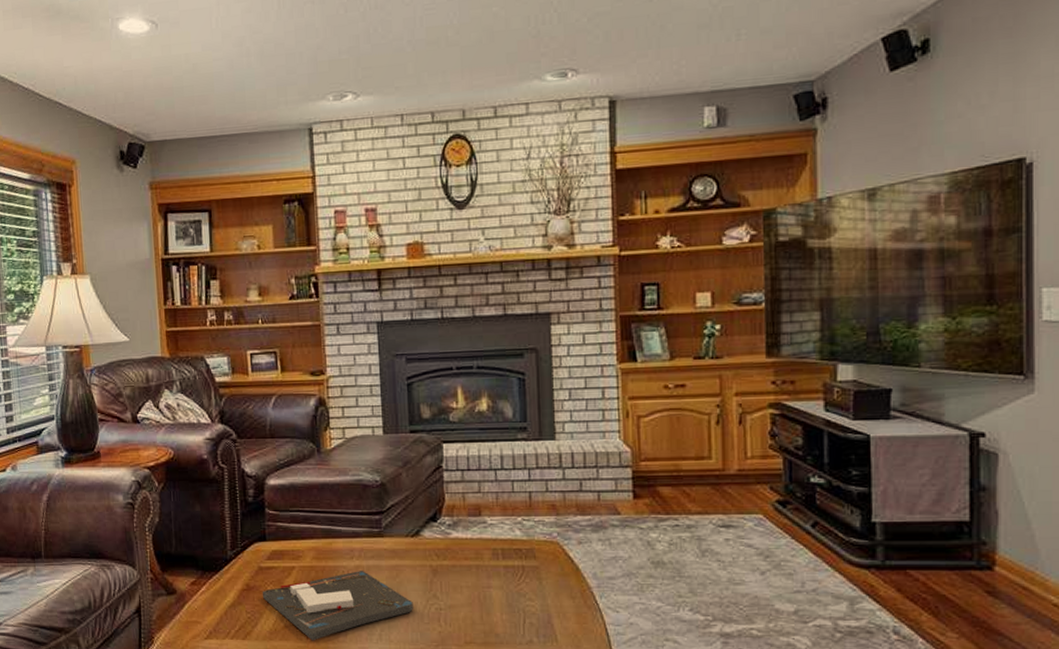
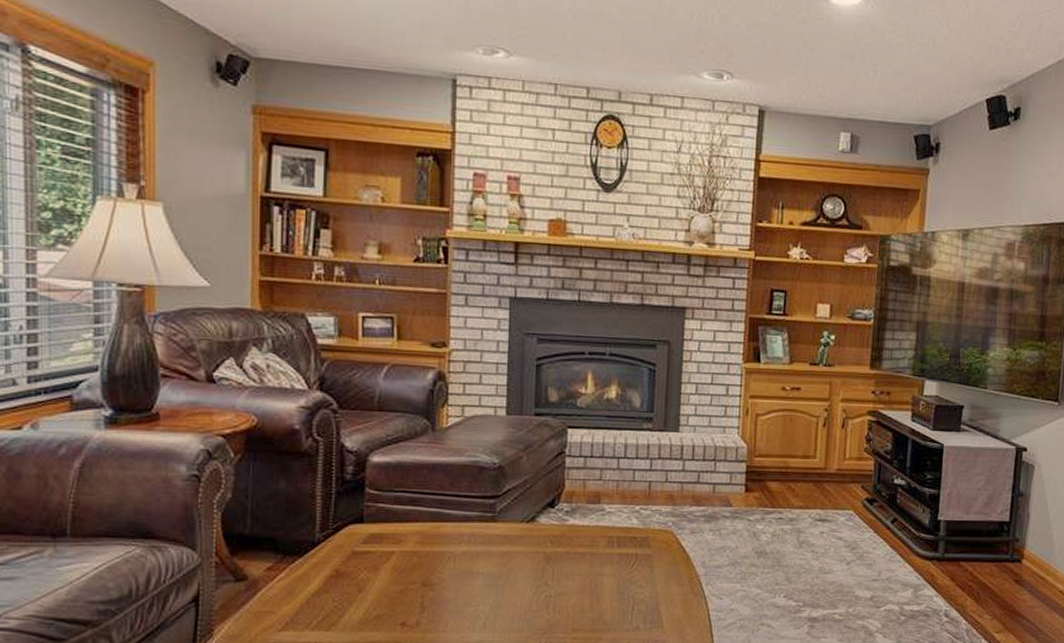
board game: present [262,571,413,641] -> none [353,557,522,631]

